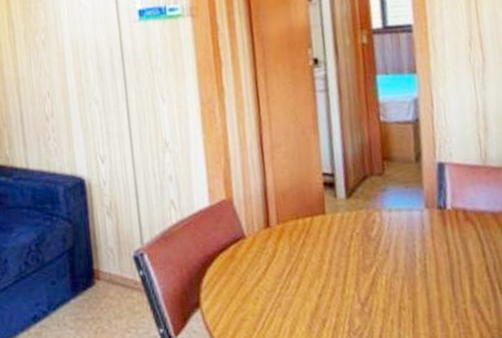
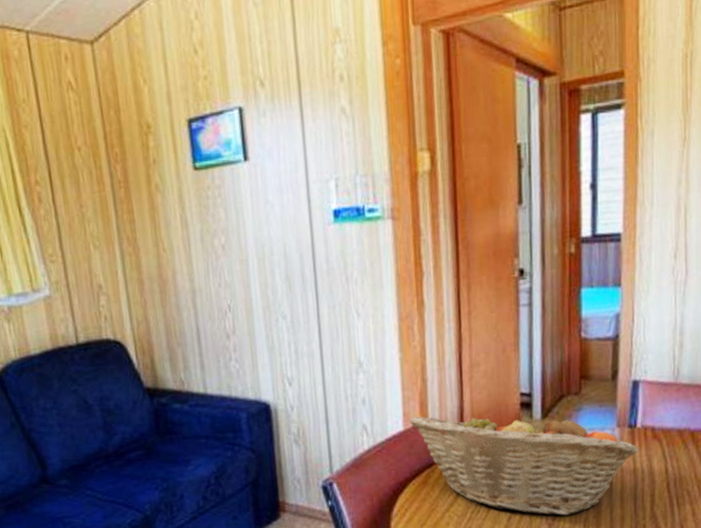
fruit basket: none [215,188,452,296] -> present [410,408,639,516]

